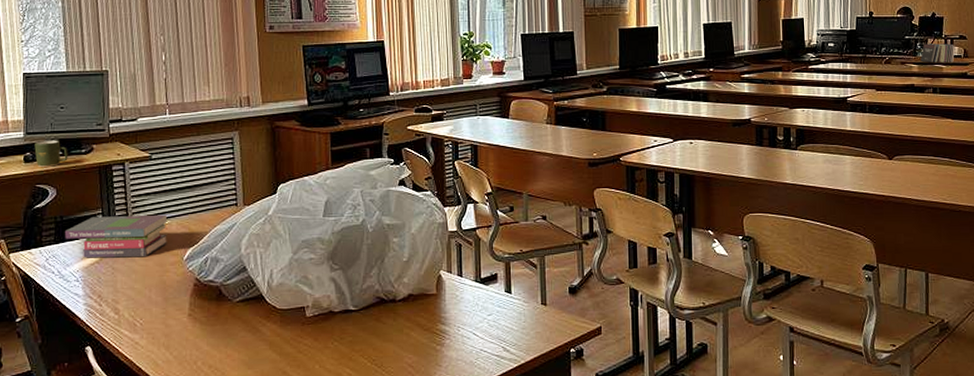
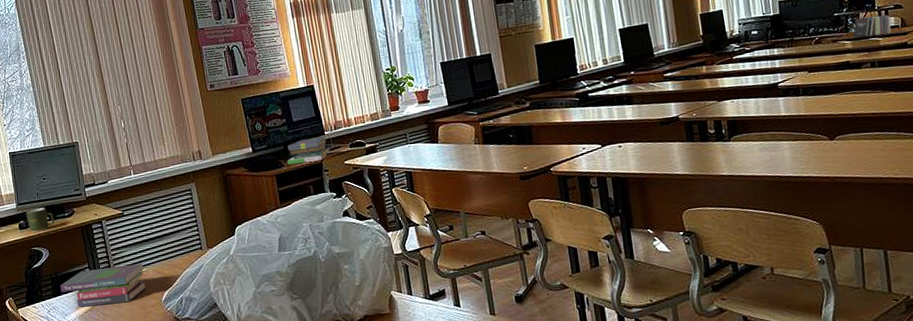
books: none [345,97,392,123] -> present [287,136,330,165]

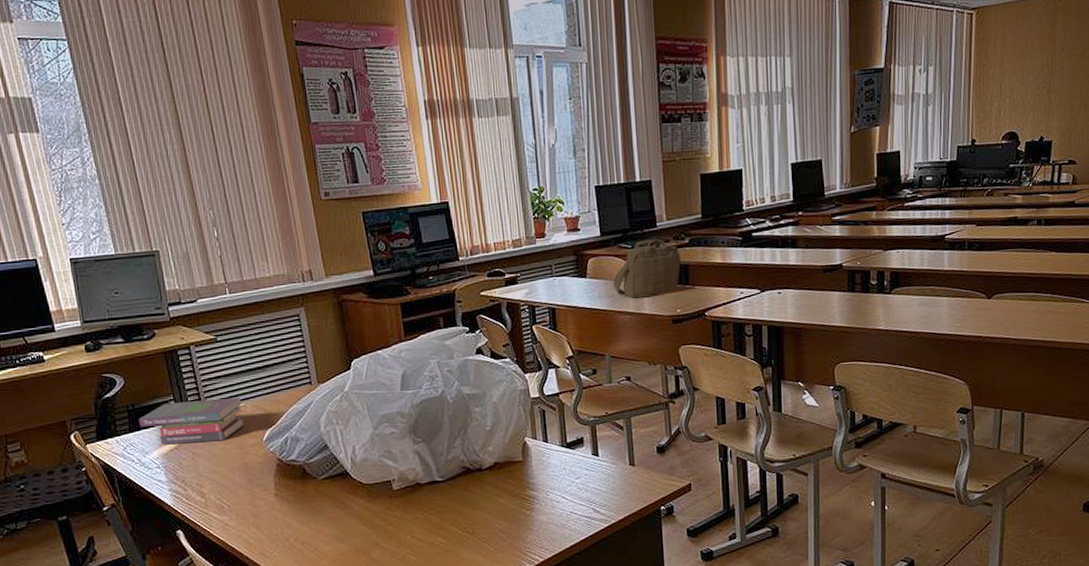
mug: present [26,207,55,232] -> none [93,327,131,356]
books: present [287,136,330,165] -> none [414,262,464,293]
shoulder bag: none [462,104,524,159] -> present [613,239,681,298]
books: present [853,14,891,38] -> none [1025,170,1062,192]

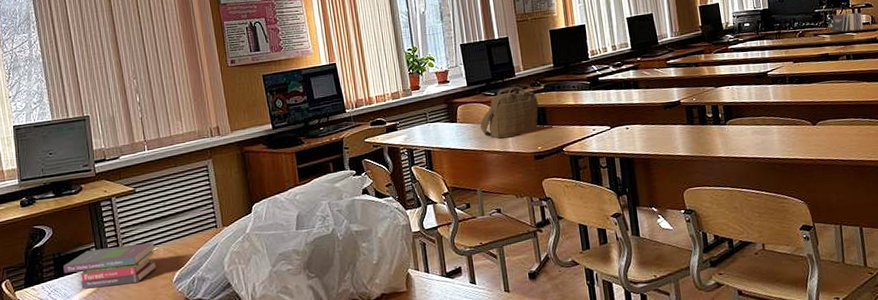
books: none [1025,170,1062,192] -> present [831,12,863,32]

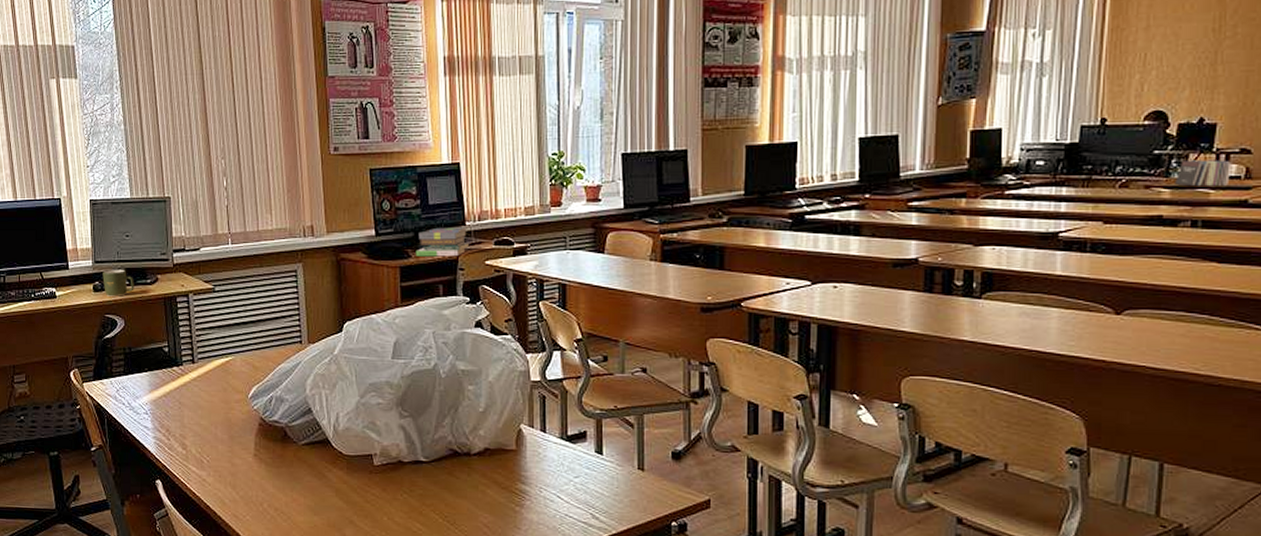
mug: none [29,183,60,210] -> present [102,269,134,297]
books: present [62,242,157,289] -> none [133,349,232,393]
books: none [307,114,350,142] -> present [415,227,469,257]
shoulder bag: present [480,86,539,139] -> none [634,216,716,280]

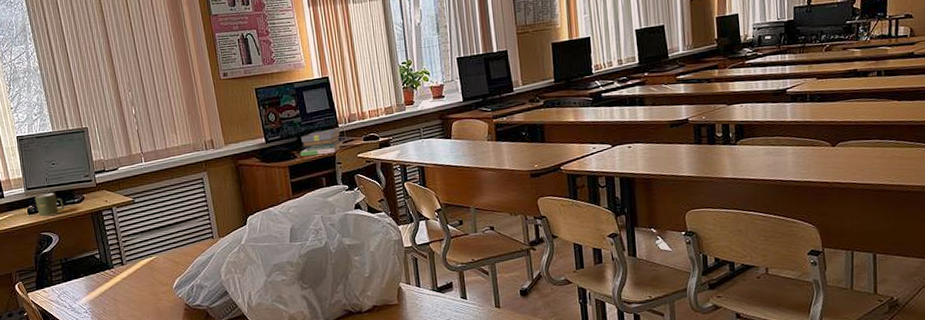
books: present [1175,160,1231,186] -> none [863,24,900,46]

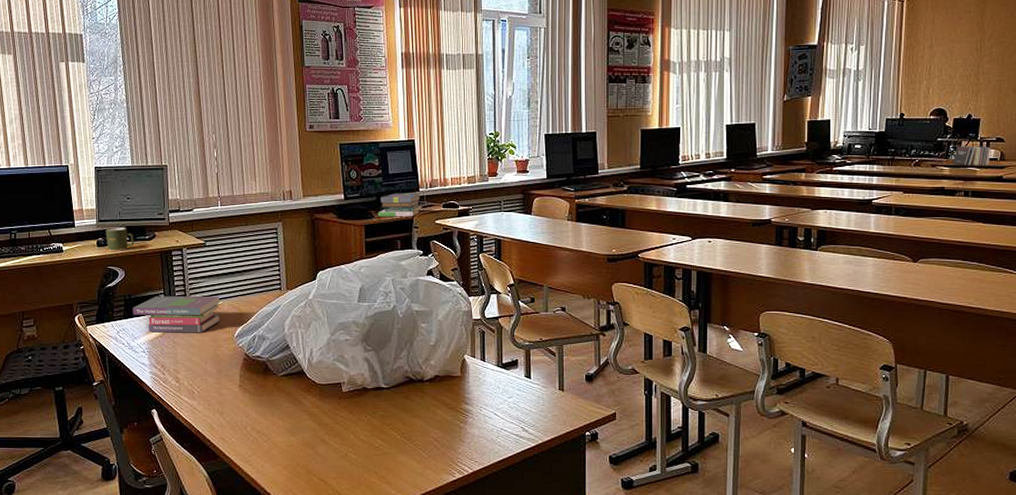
books: none [70,250,157,293] -> present [132,296,220,333]
books: none [863,24,900,46] -> present [952,146,990,165]

